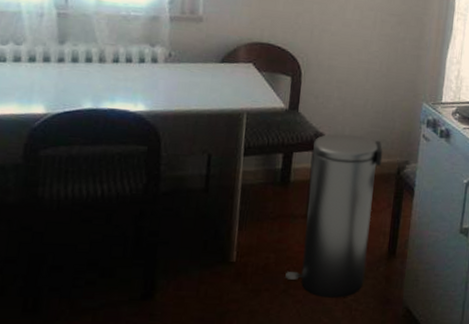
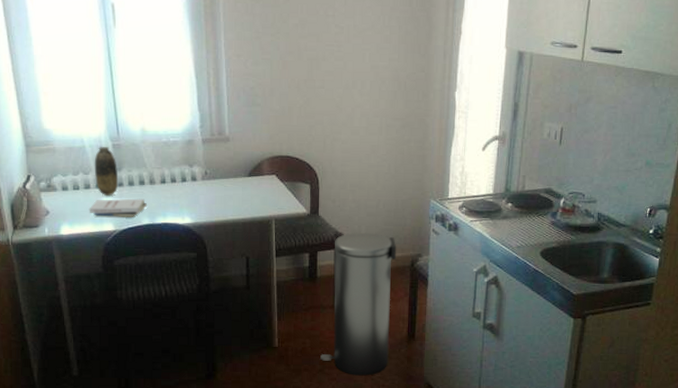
books: none [14,76,92,101] -> present [89,198,147,218]
vase: none [28,14,60,72] -> present [94,147,119,196]

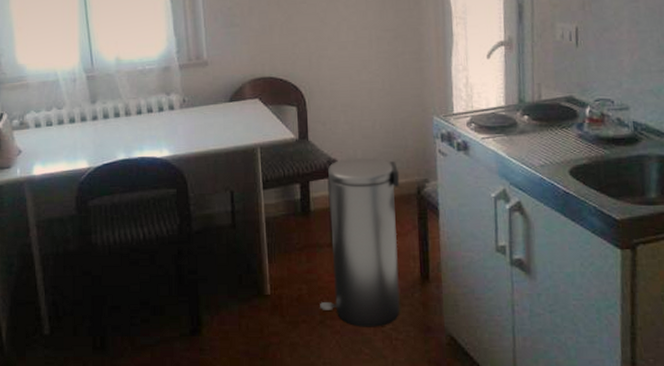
books: present [89,198,147,218] -> none [62,132,122,154]
vase: present [94,147,119,196] -> none [68,79,93,131]

